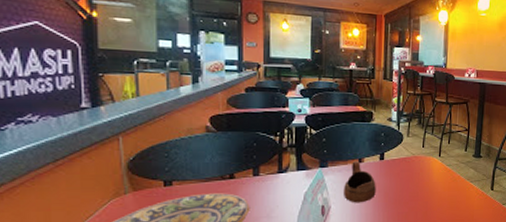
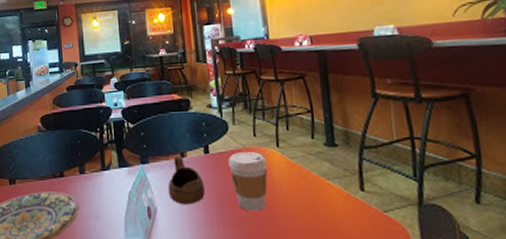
coffee cup: none [399,160,430,207] -> present [228,152,268,211]

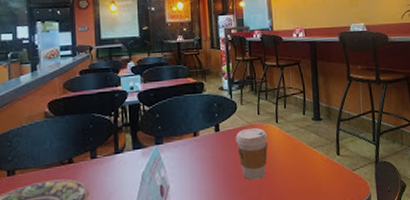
cup: present [167,156,205,205] -> none [180,135,214,181]

